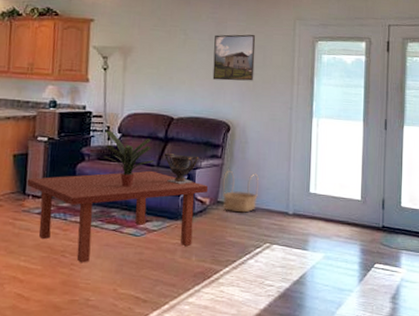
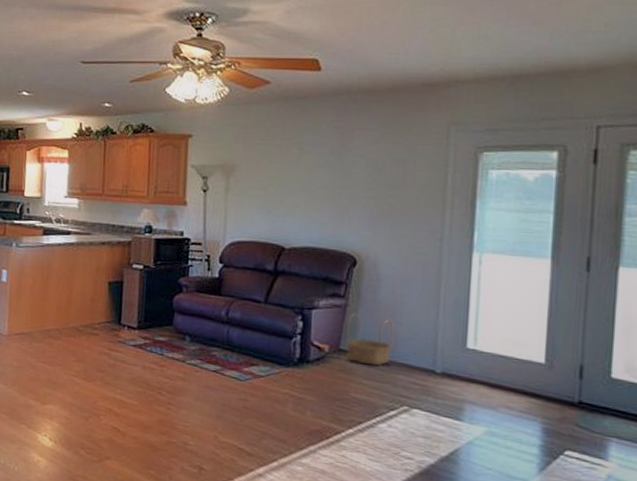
coffee table: present [26,170,209,263] -> none [122,307,328,404]
potted plant: present [104,130,155,187] -> none [203,259,262,325]
decorative urn: present [164,153,199,184] -> none [273,288,317,326]
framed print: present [212,34,256,81] -> none [334,145,393,205]

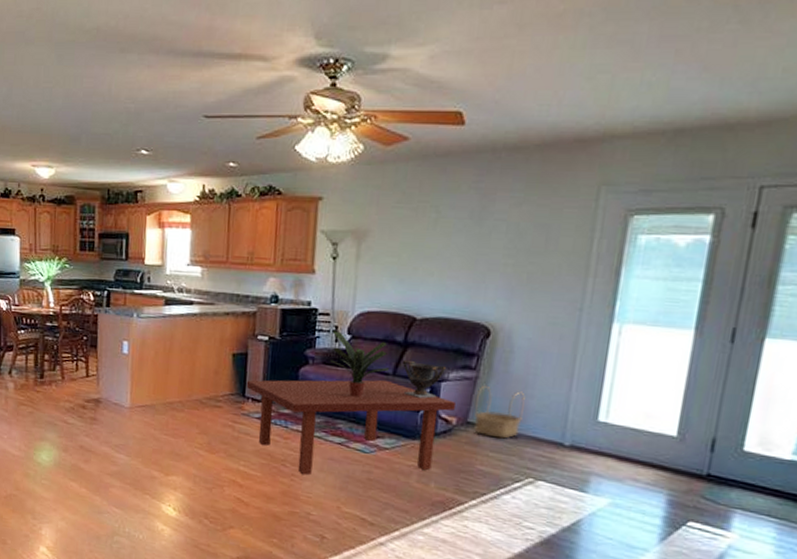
coffee table: none [122,307,328,404] -> present [246,379,456,476]
potted plant: none [203,259,262,325] -> present [330,330,390,398]
decorative urn: none [273,288,317,326] -> present [402,360,447,399]

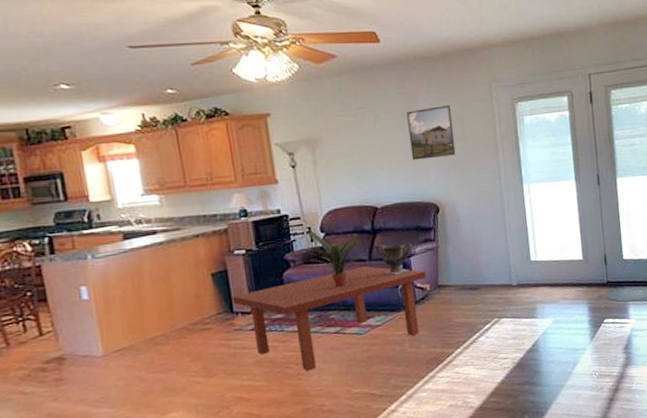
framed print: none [470,208,537,272] -> present [407,104,456,160]
basket: present [474,385,525,439] -> none [440,251,479,293]

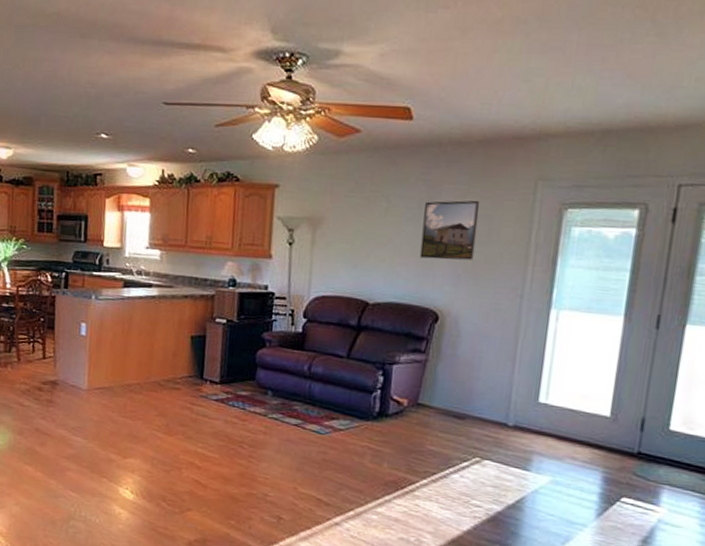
coffee table: present [232,266,427,371] -> none [204,362,407,457]
potted plant: present [306,231,365,288] -> none [287,314,344,380]
decorative urn: present [374,243,412,276] -> none [355,344,398,381]

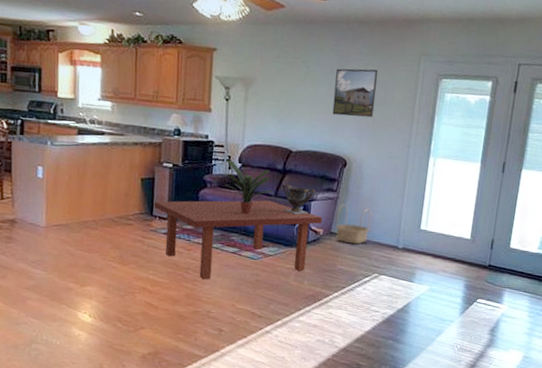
coffee table: none [204,362,407,457] -> present [153,200,323,280]
potted plant: none [287,314,344,380] -> present [225,159,273,215]
decorative urn: none [355,344,398,381] -> present [281,184,315,215]
basket: none [424,368,472,420] -> present [336,203,372,244]

